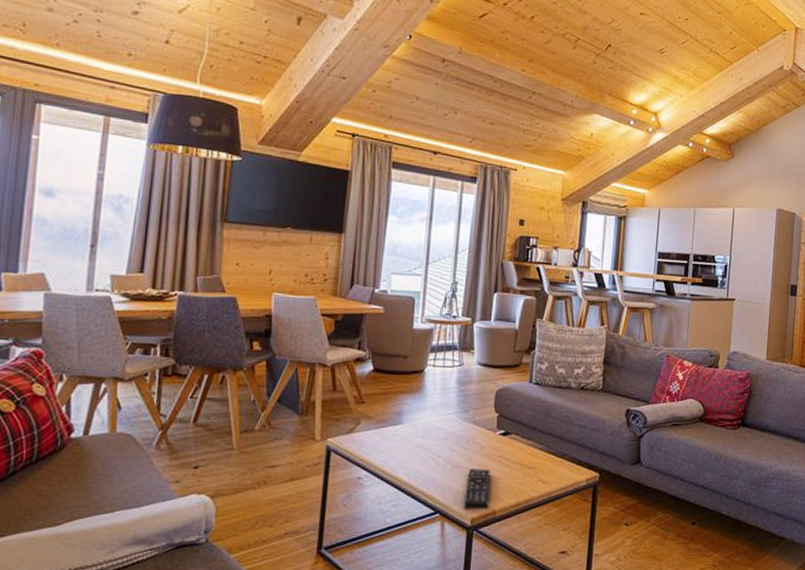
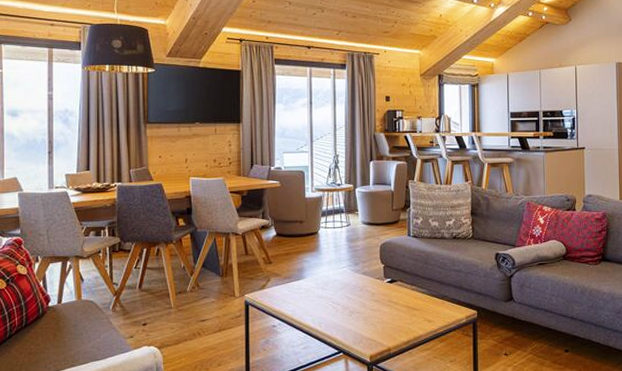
remote control: present [464,468,491,509] -> none [362,312,384,348]

